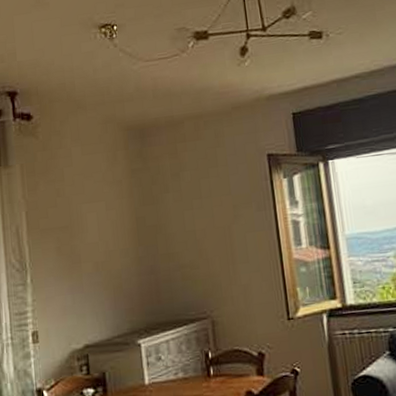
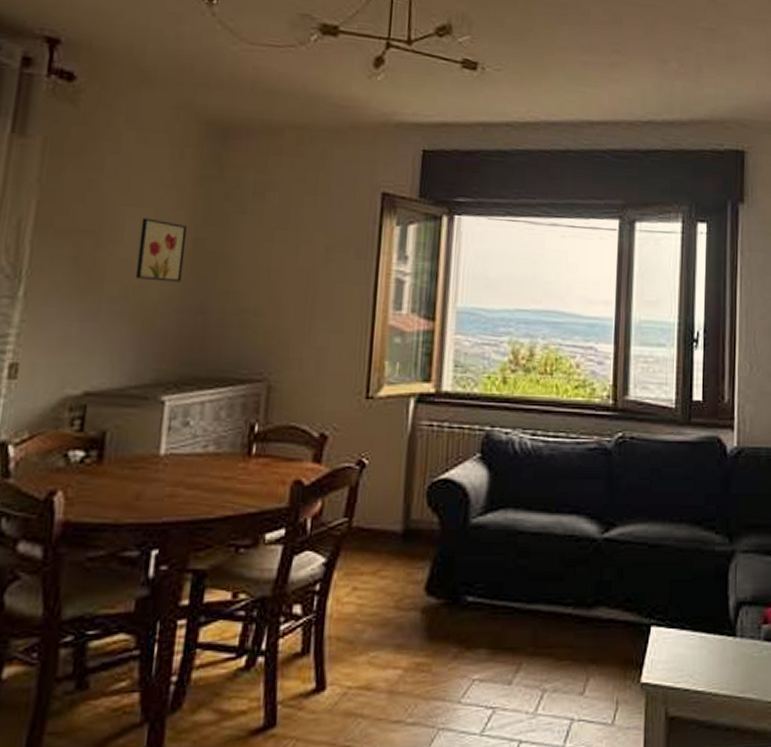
wall art: none [97,209,134,256] -> present [135,217,188,283]

